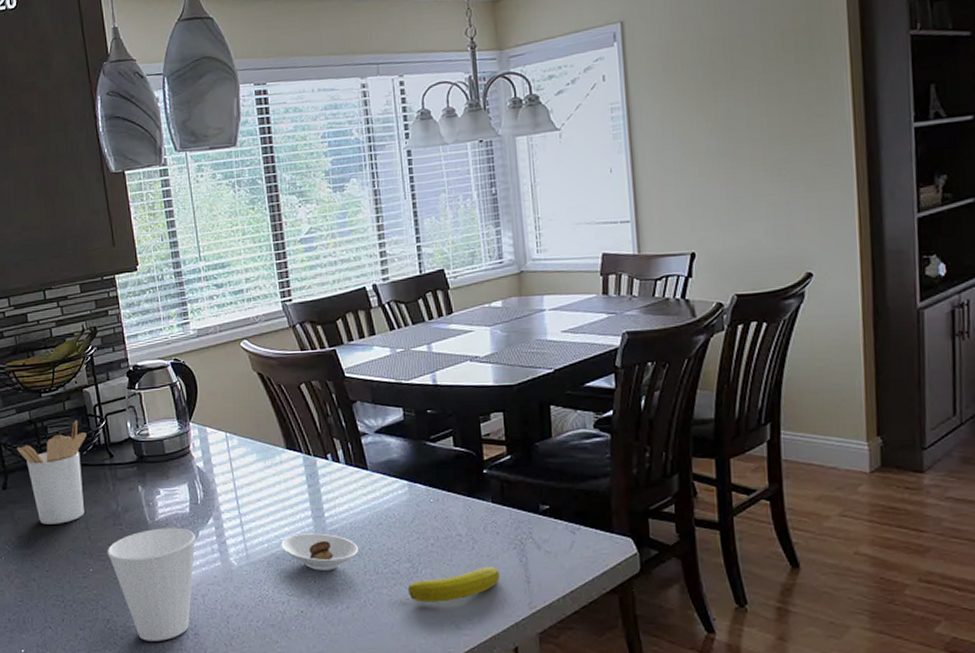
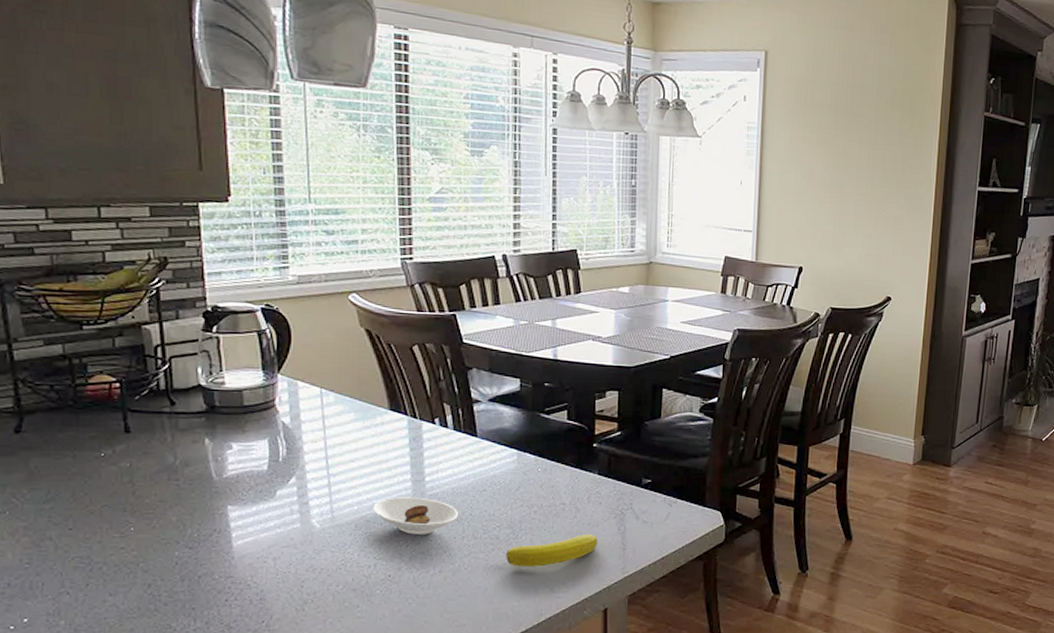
utensil holder: present [17,420,87,525] -> none [41,359,142,476]
cup: present [107,527,196,641] -> none [156,485,272,607]

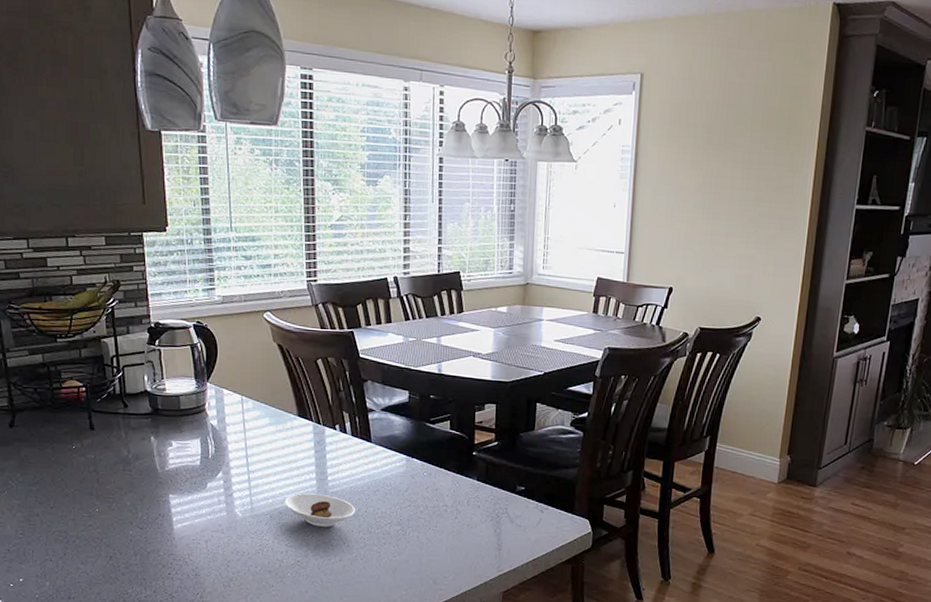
banana: present [506,533,598,567] -> none [396,533,476,561]

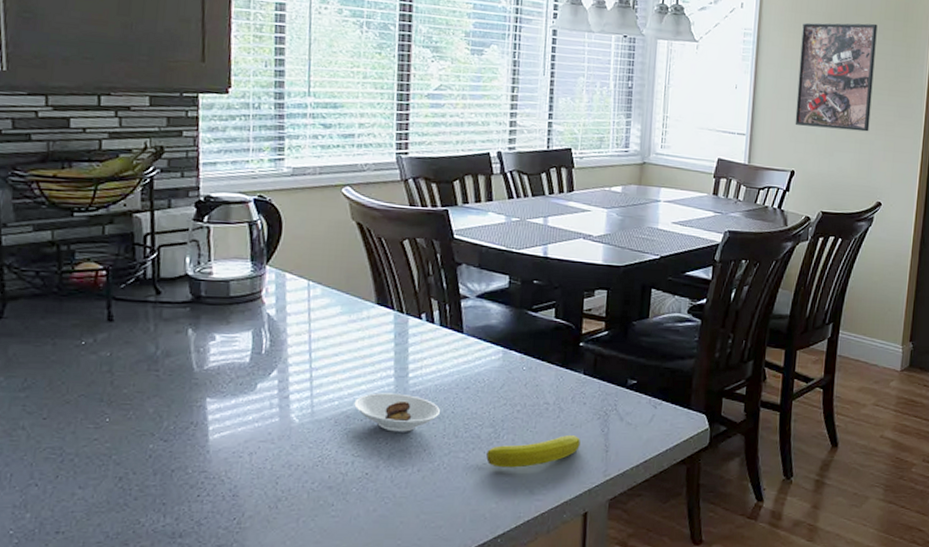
banana: none [396,533,476,561] -> present [486,434,580,468]
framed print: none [673,132,759,246] -> present [795,22,878,132]

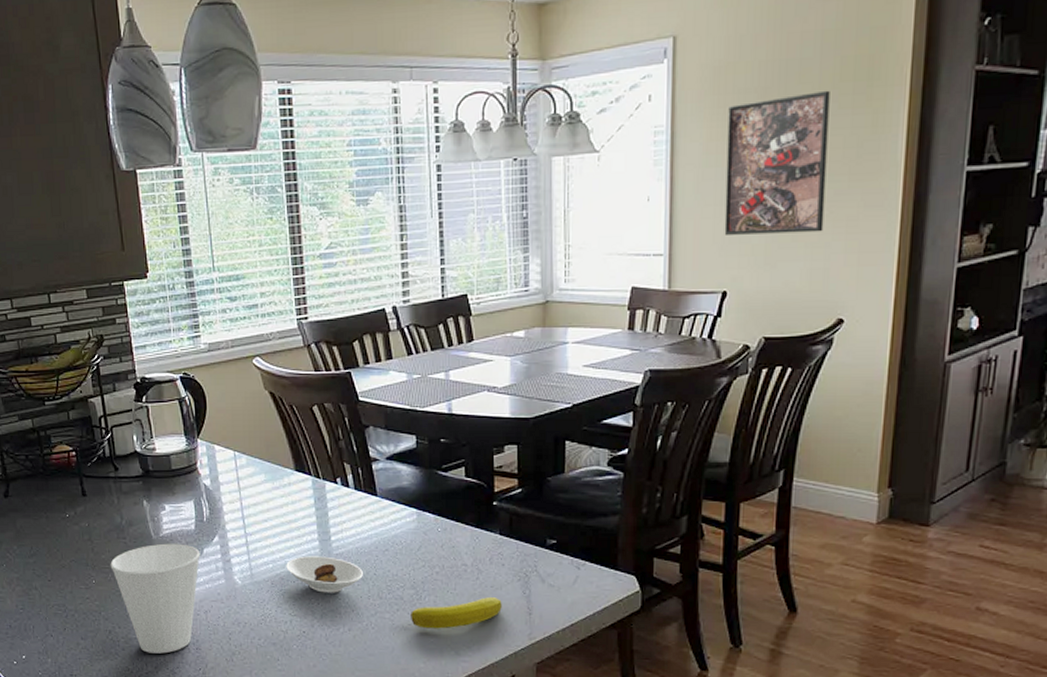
cup: none [133,377,253,503] -> present [110,543,200,654]

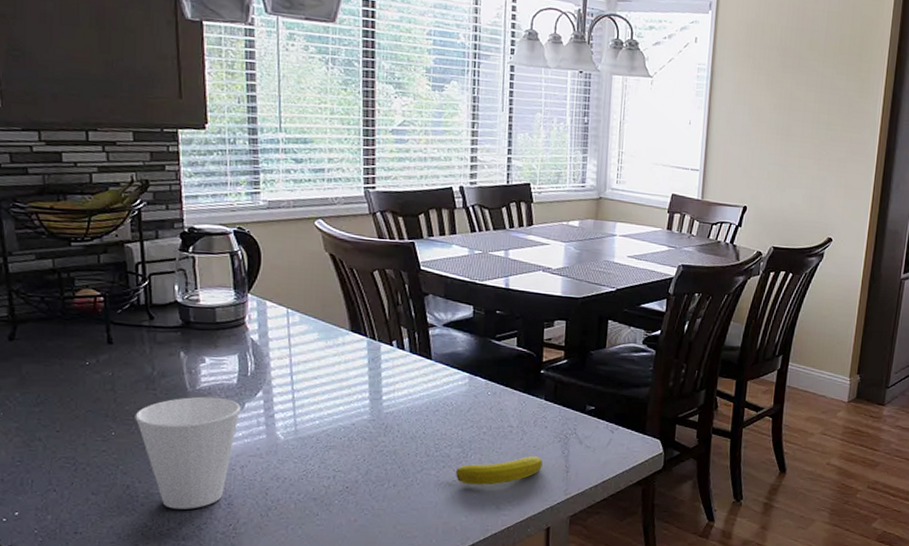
saucer: present [286,556,363,593] -> none [333,413,412,450]
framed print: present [724,90,830,235] -> none [747,57,832,168]

